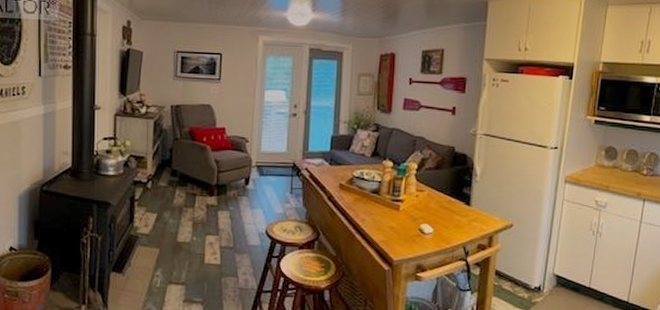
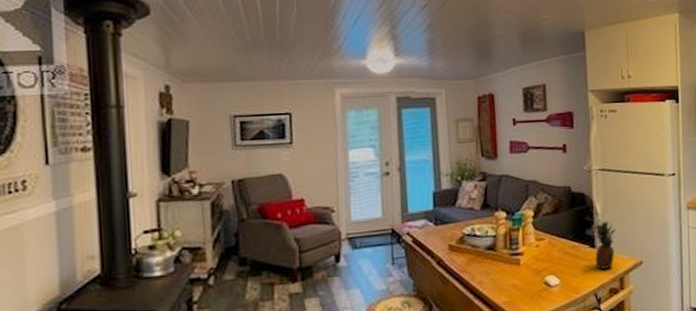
fruit: none [468,181,492,226] -> present [591,220,616,270]

